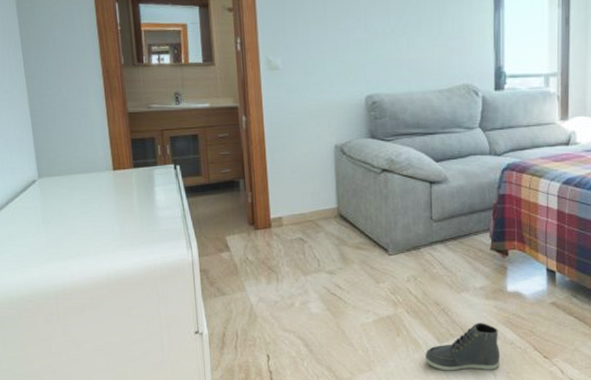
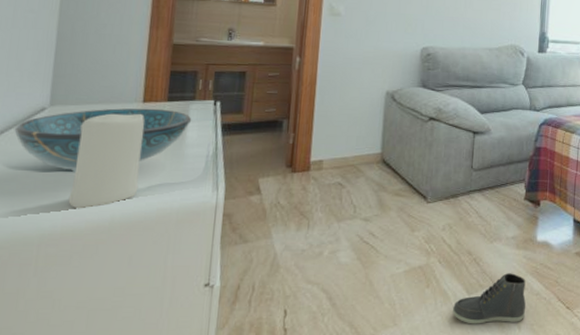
decorative bowl: none [15,175,158,237] -> present [14,108,192,173]
candle: none [67,181,125,268] -> present [68,113,145,209]

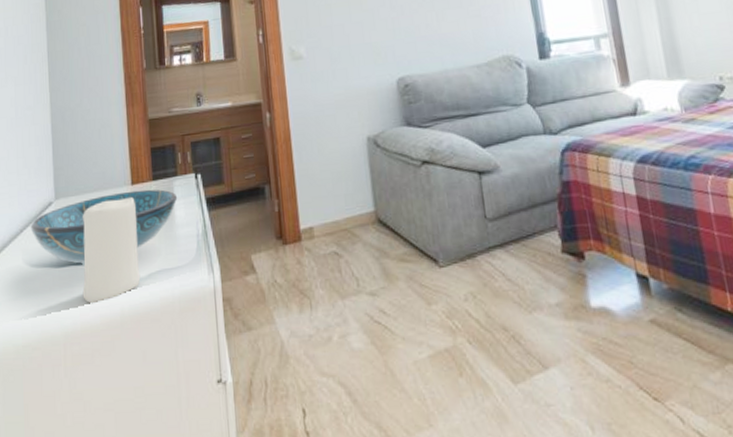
sneaker: present [452,273,526,324] -> none [497,353,597,424]

